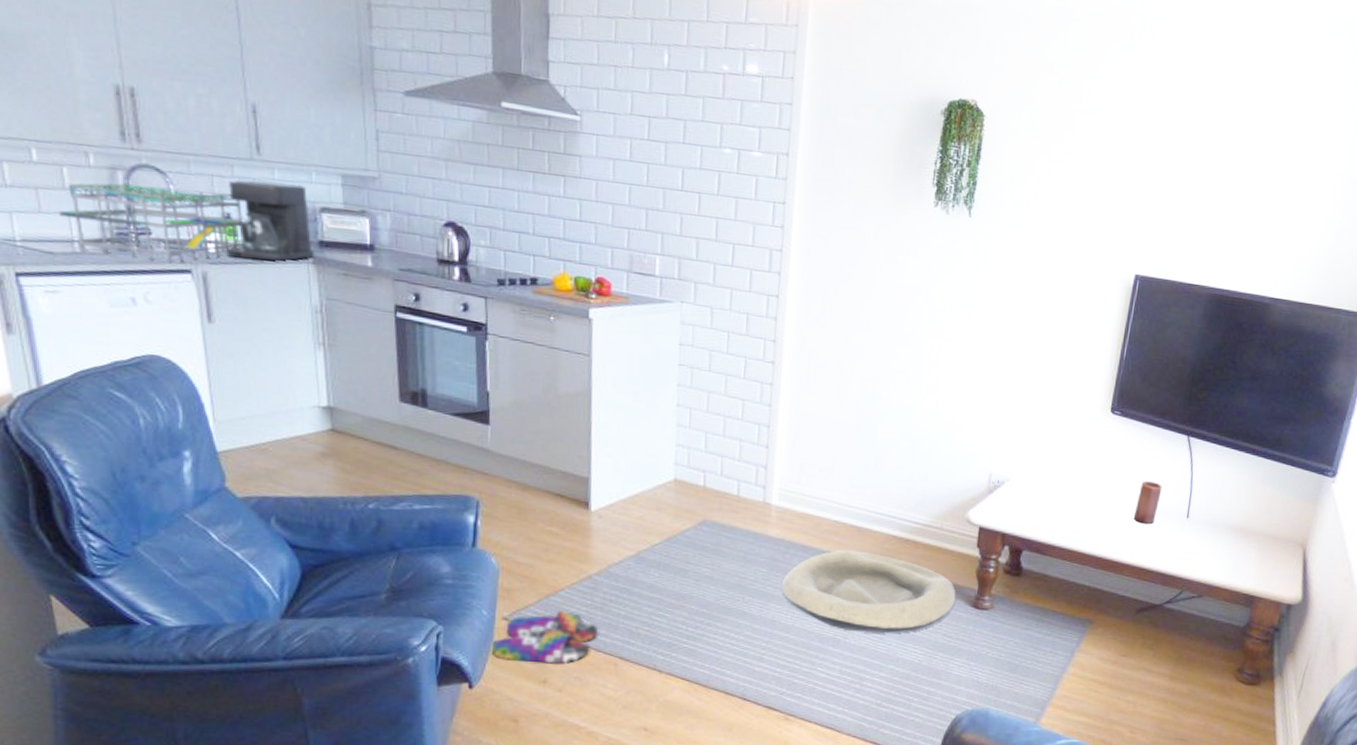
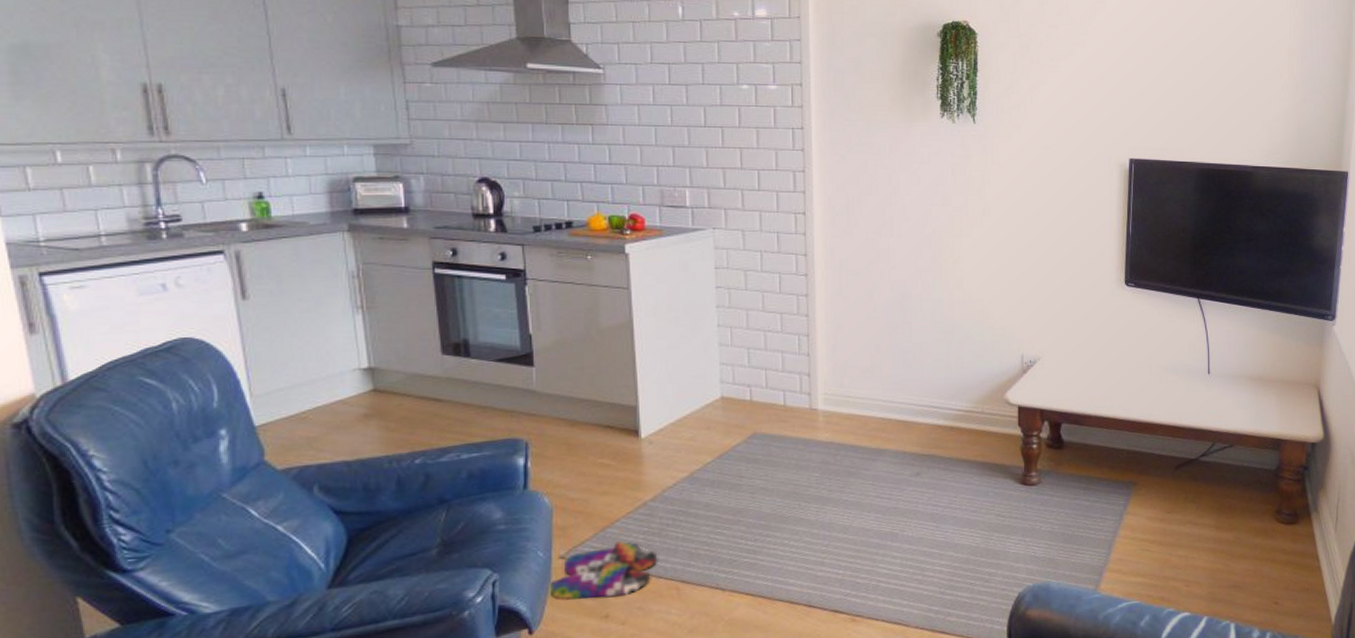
architectural model: present [58,183,244,263] -> none [84,173,277,247]
coffee maker: present [226,180,314,262] -> none [259,158,349,234]
dog bed: present [781,550,956,634] -> none [836,444,1004,524]
candle: present [1134,481,1162,525] -> none [1160,344,1182,385]

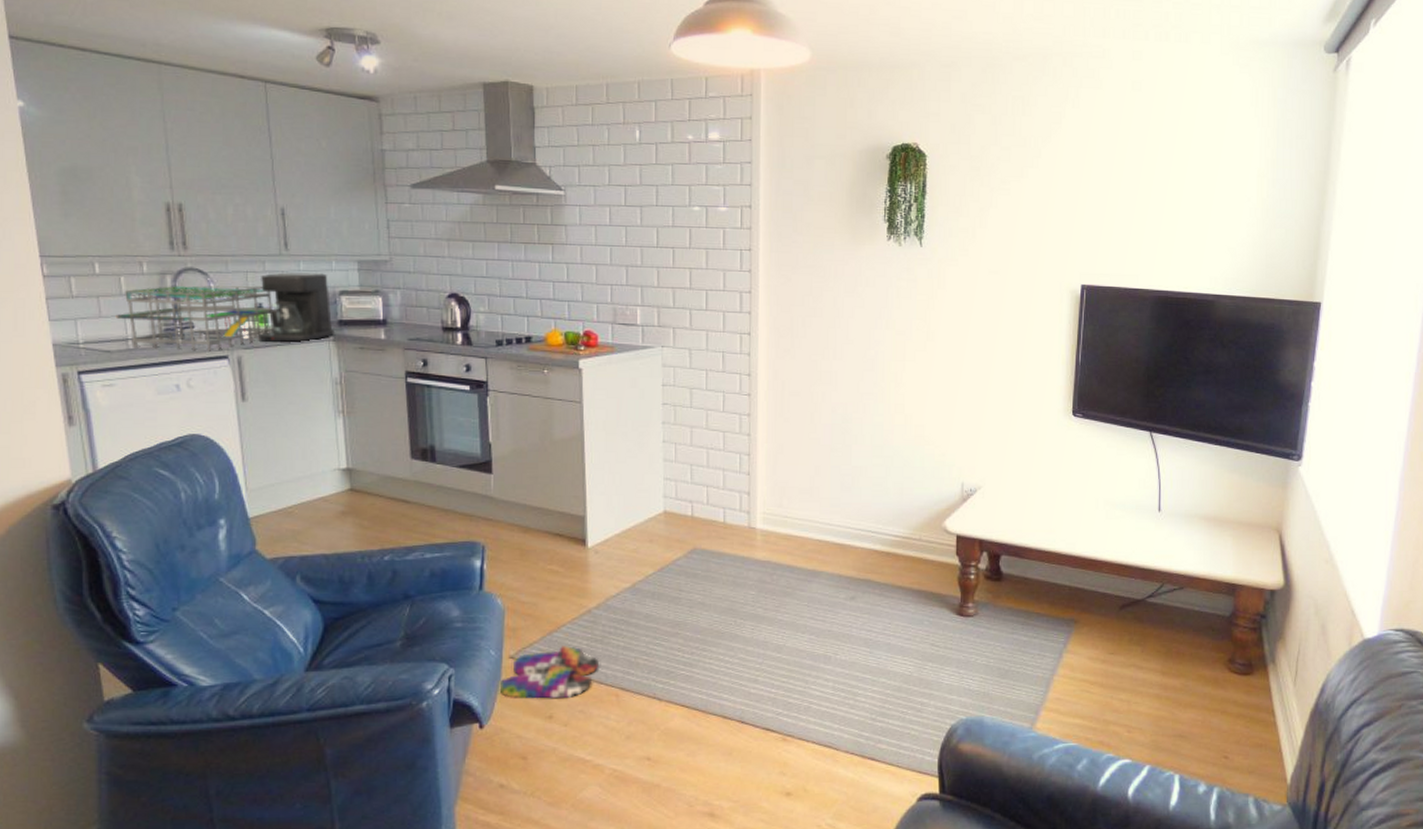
architectural model: none [84,173,277,247] -> present [115,285,273,351]
coffee maker: none [259,158,349,234] -> present [258,272,335,342]

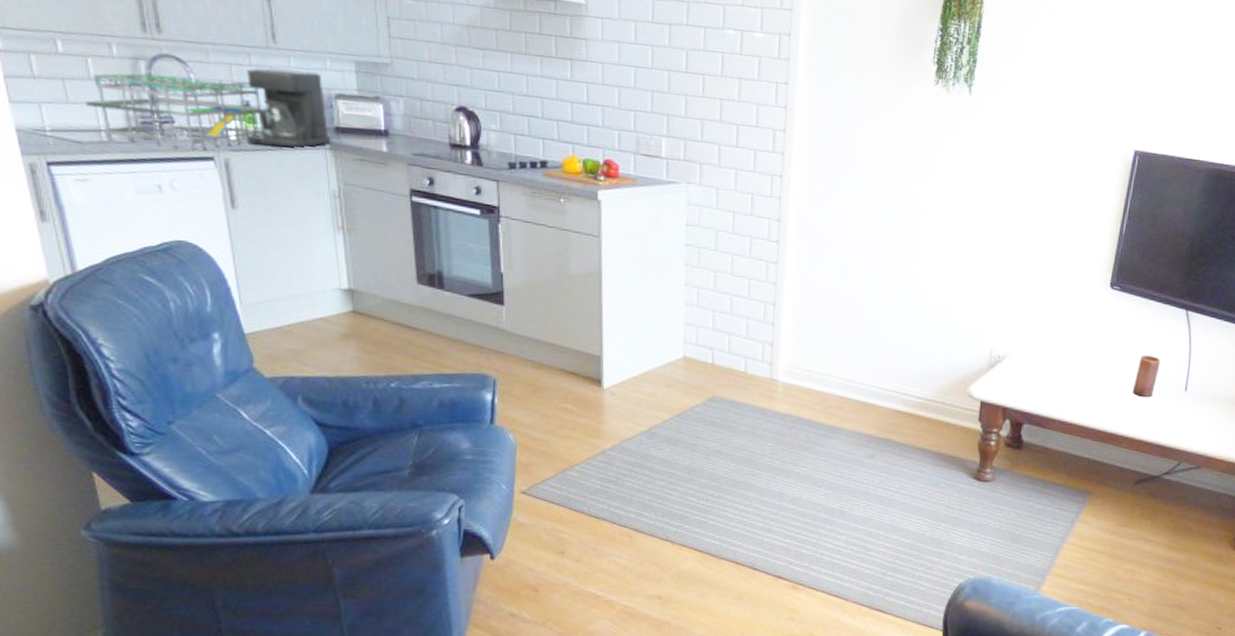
slippers: present [499,645,600,699] -> none [511,483,613,536]
candle: none [1107,479,1131,521] -> present [1133,355,1161,398]

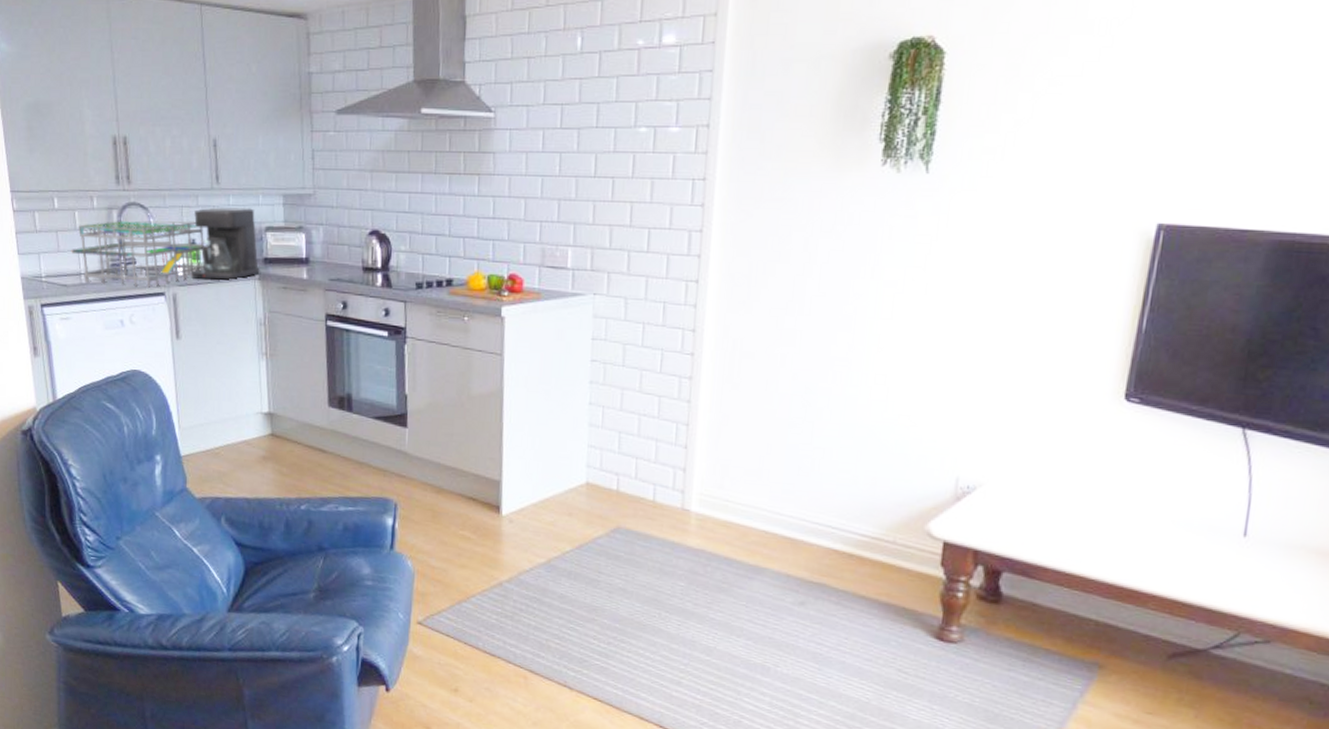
candle: present [1133,355,1161,398] -> none [1162,487,1204,544]

